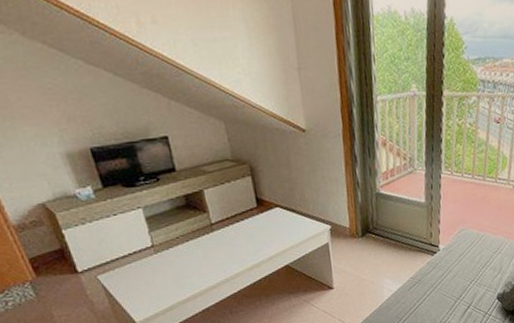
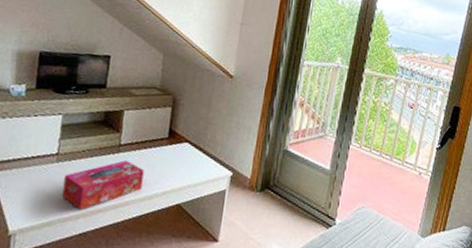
tissue box: none [167,237,247,291] -> present [61,160,145,211]

